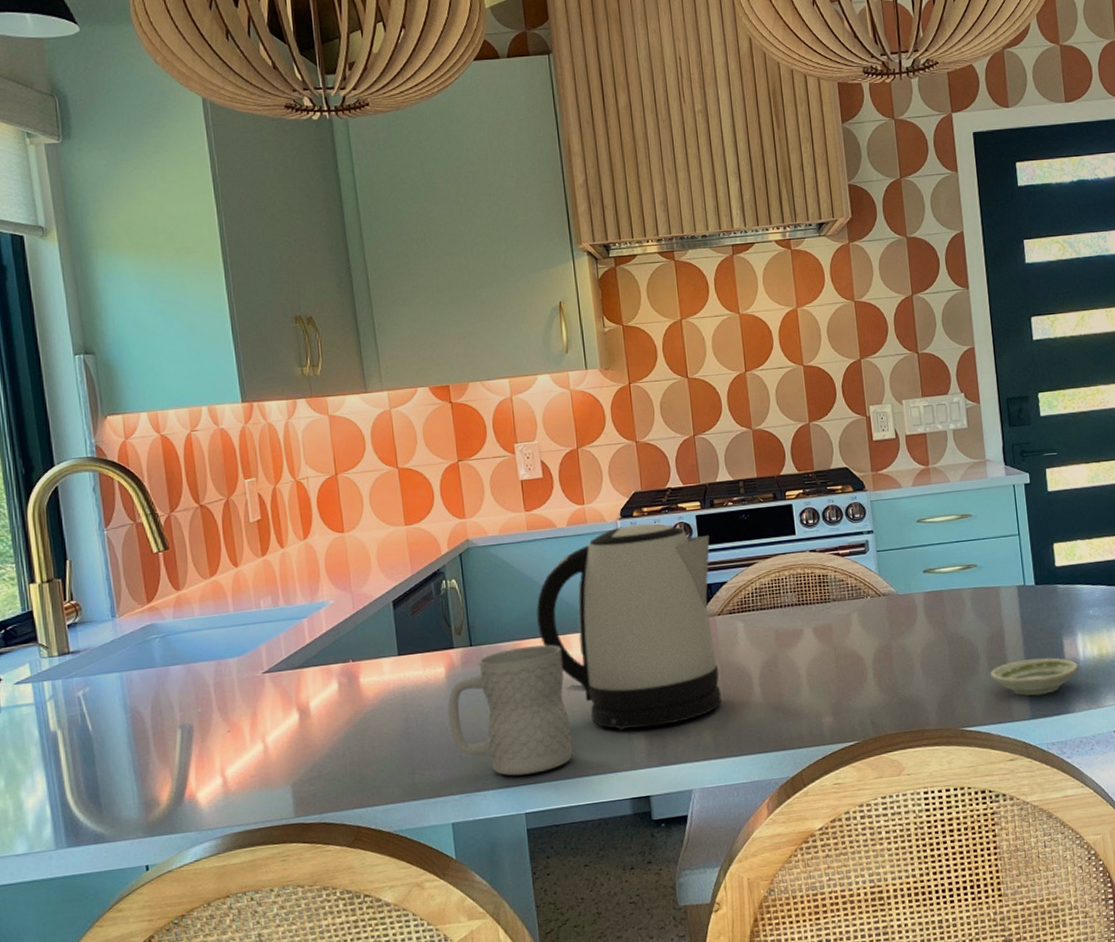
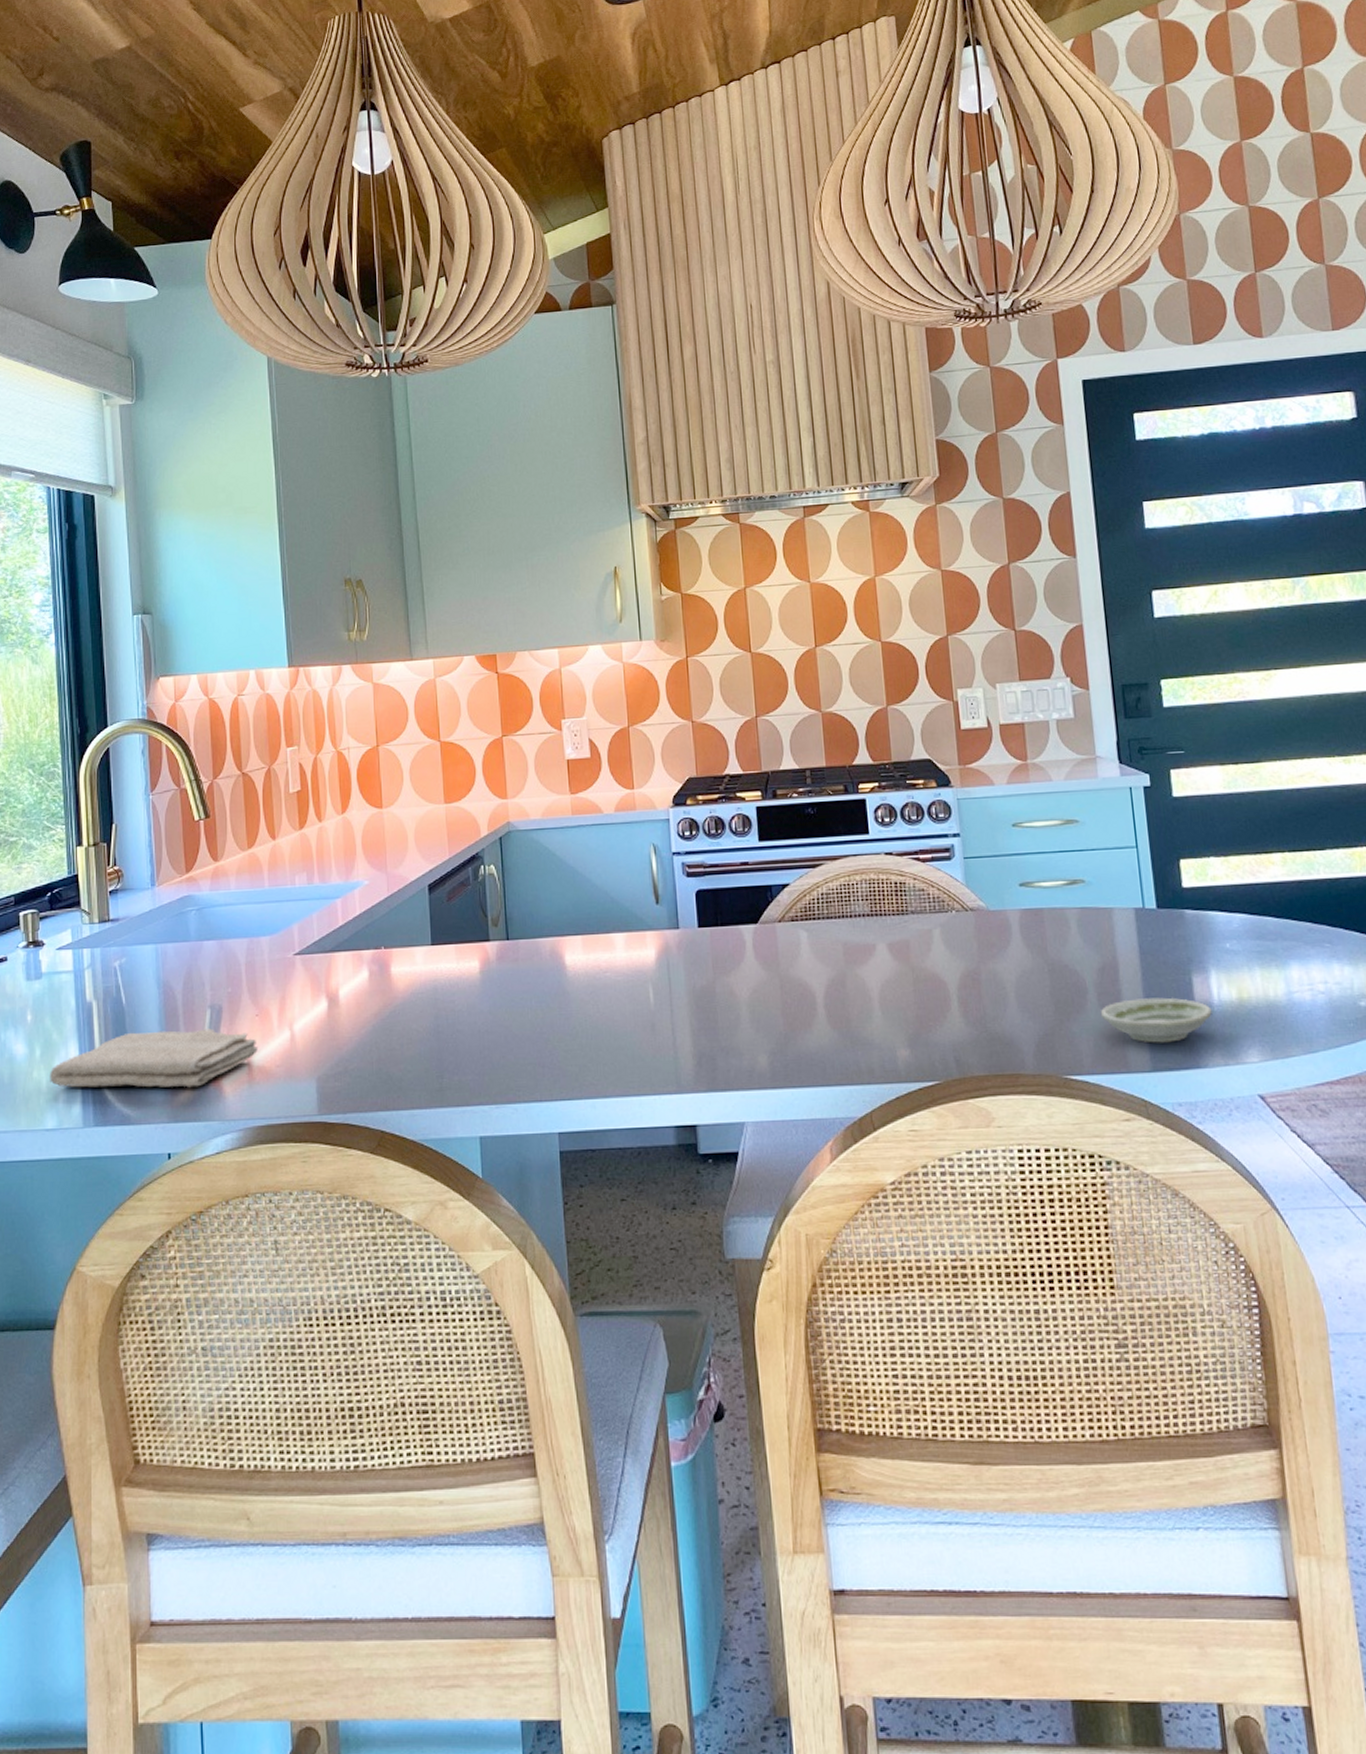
washcloth: none [15,747,232,814] -> present [49,1028,258,1088]
mug: present [447,644,573,776] -> none [479,942,613,1089]
kettle: present [536,523,722,730] -> none [578,813,781,1046]

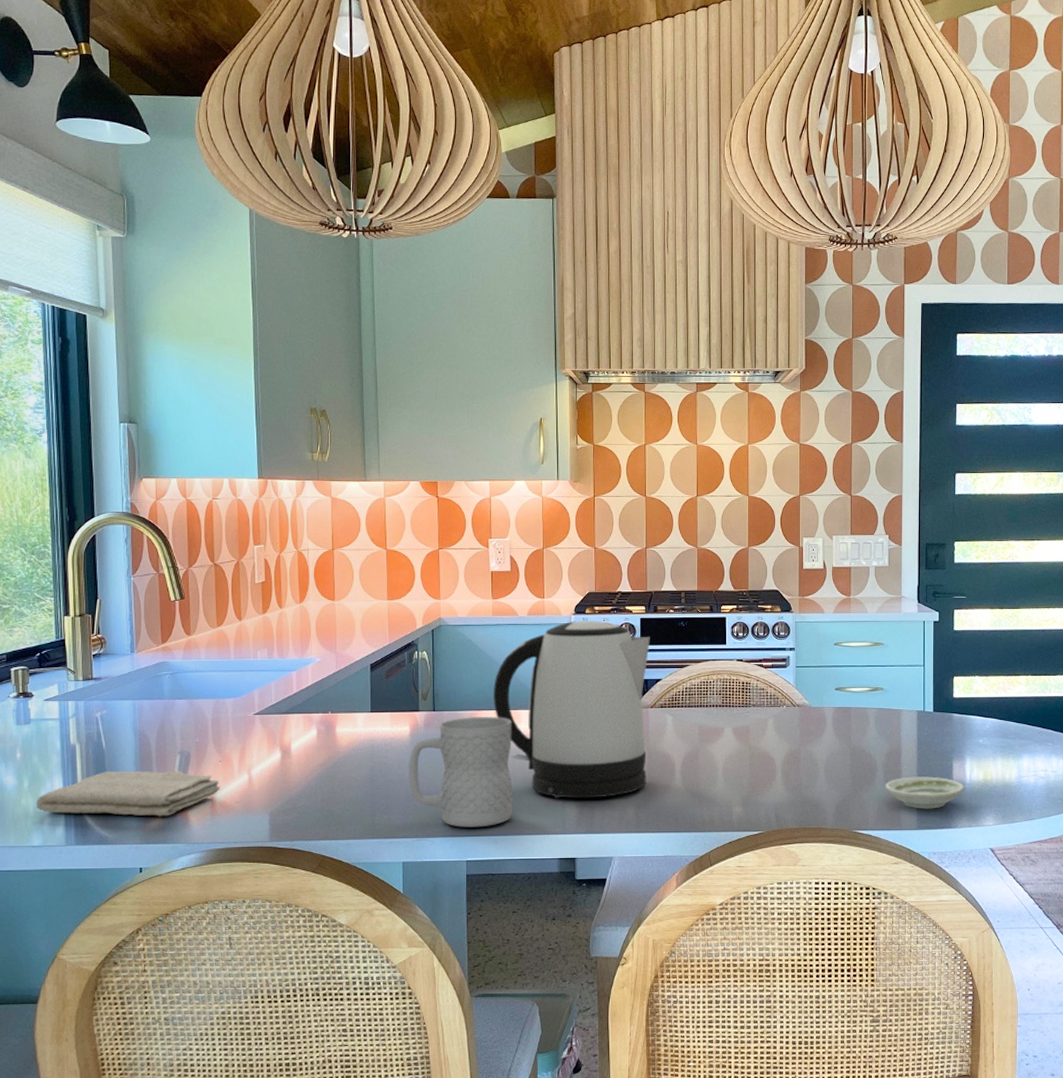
mug: none [479,942,613,1089] -> present [408,716,513,828]
kettle: none [578,813,781,1046] -> present [493,620,650,799]

